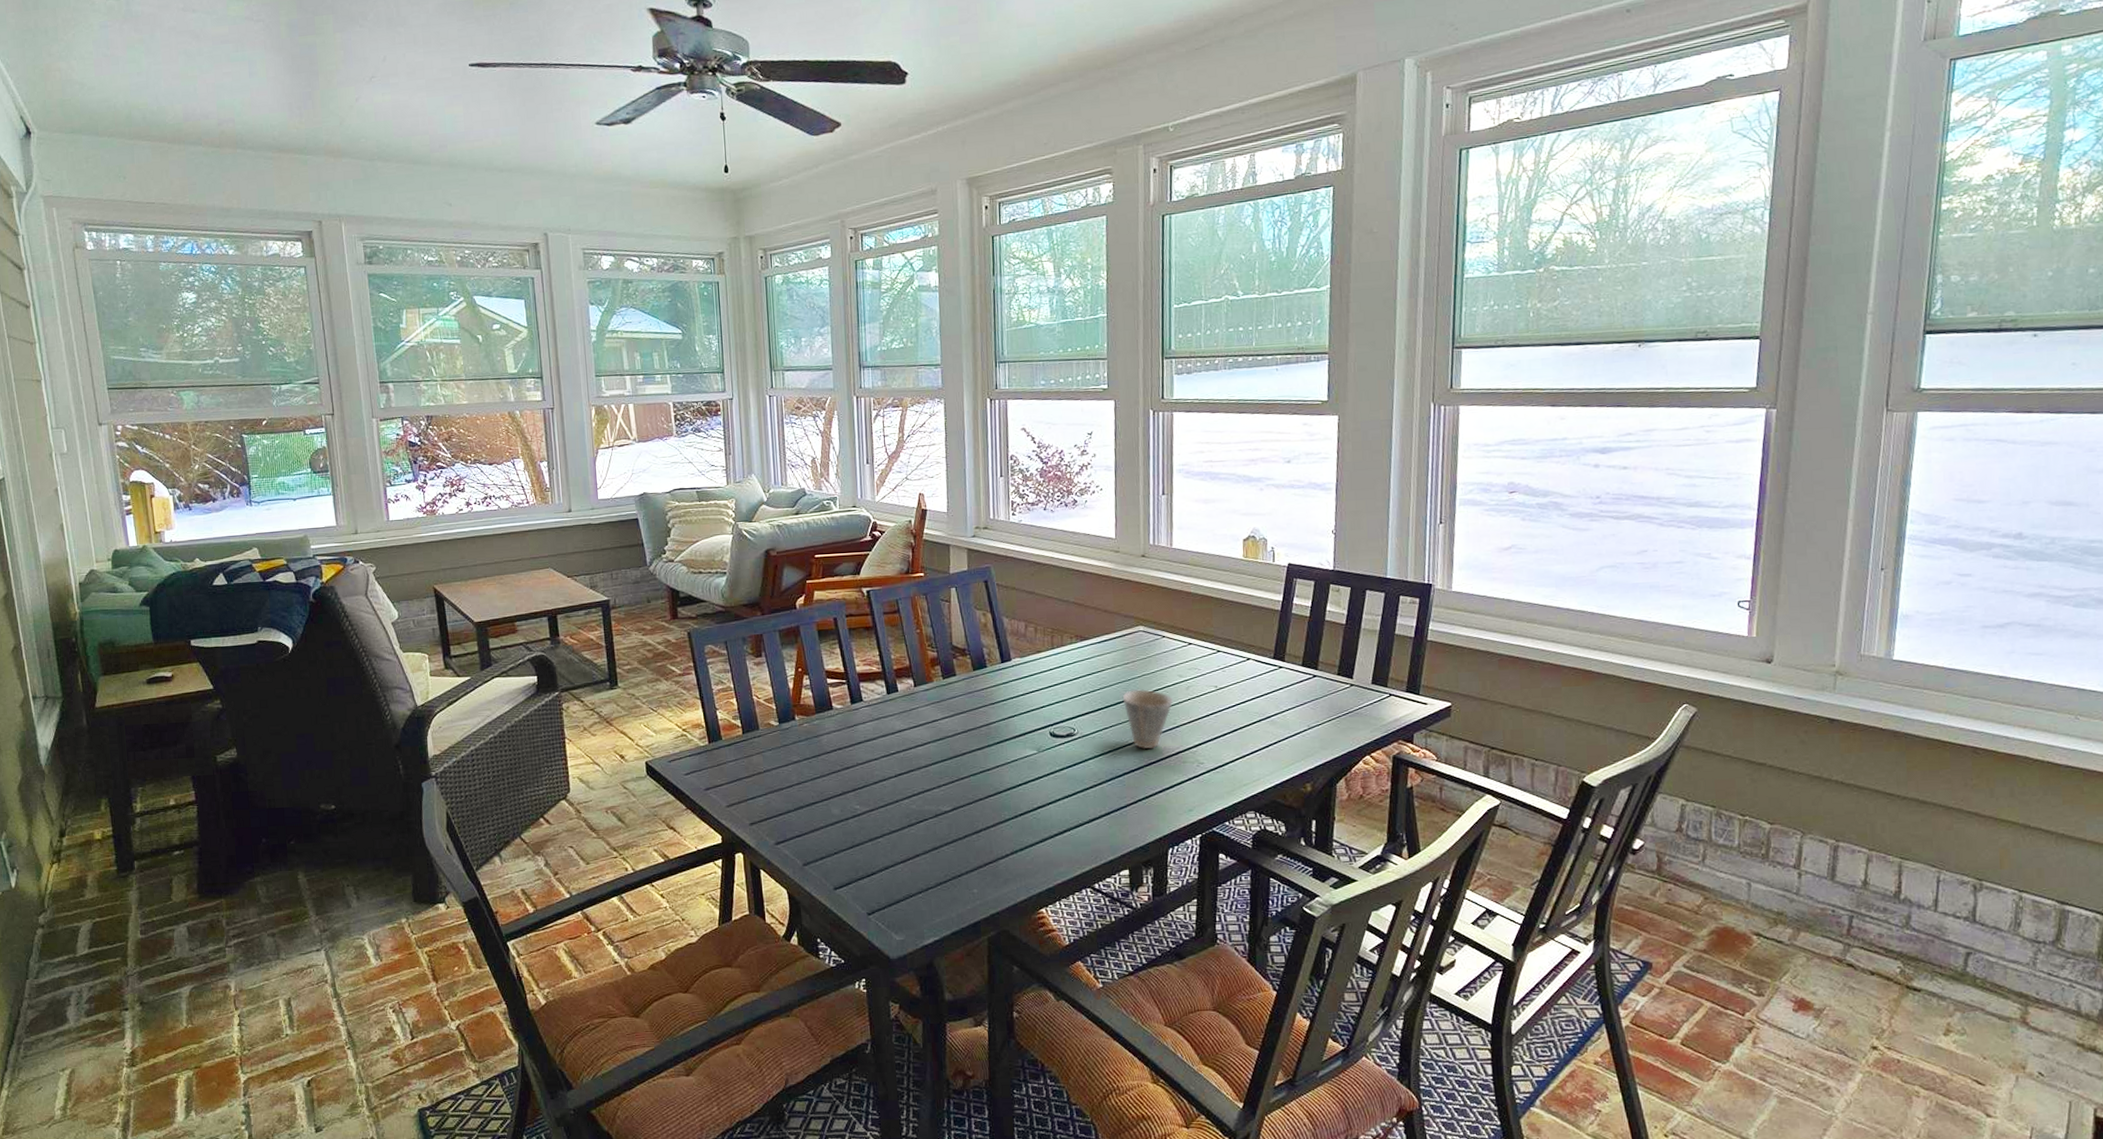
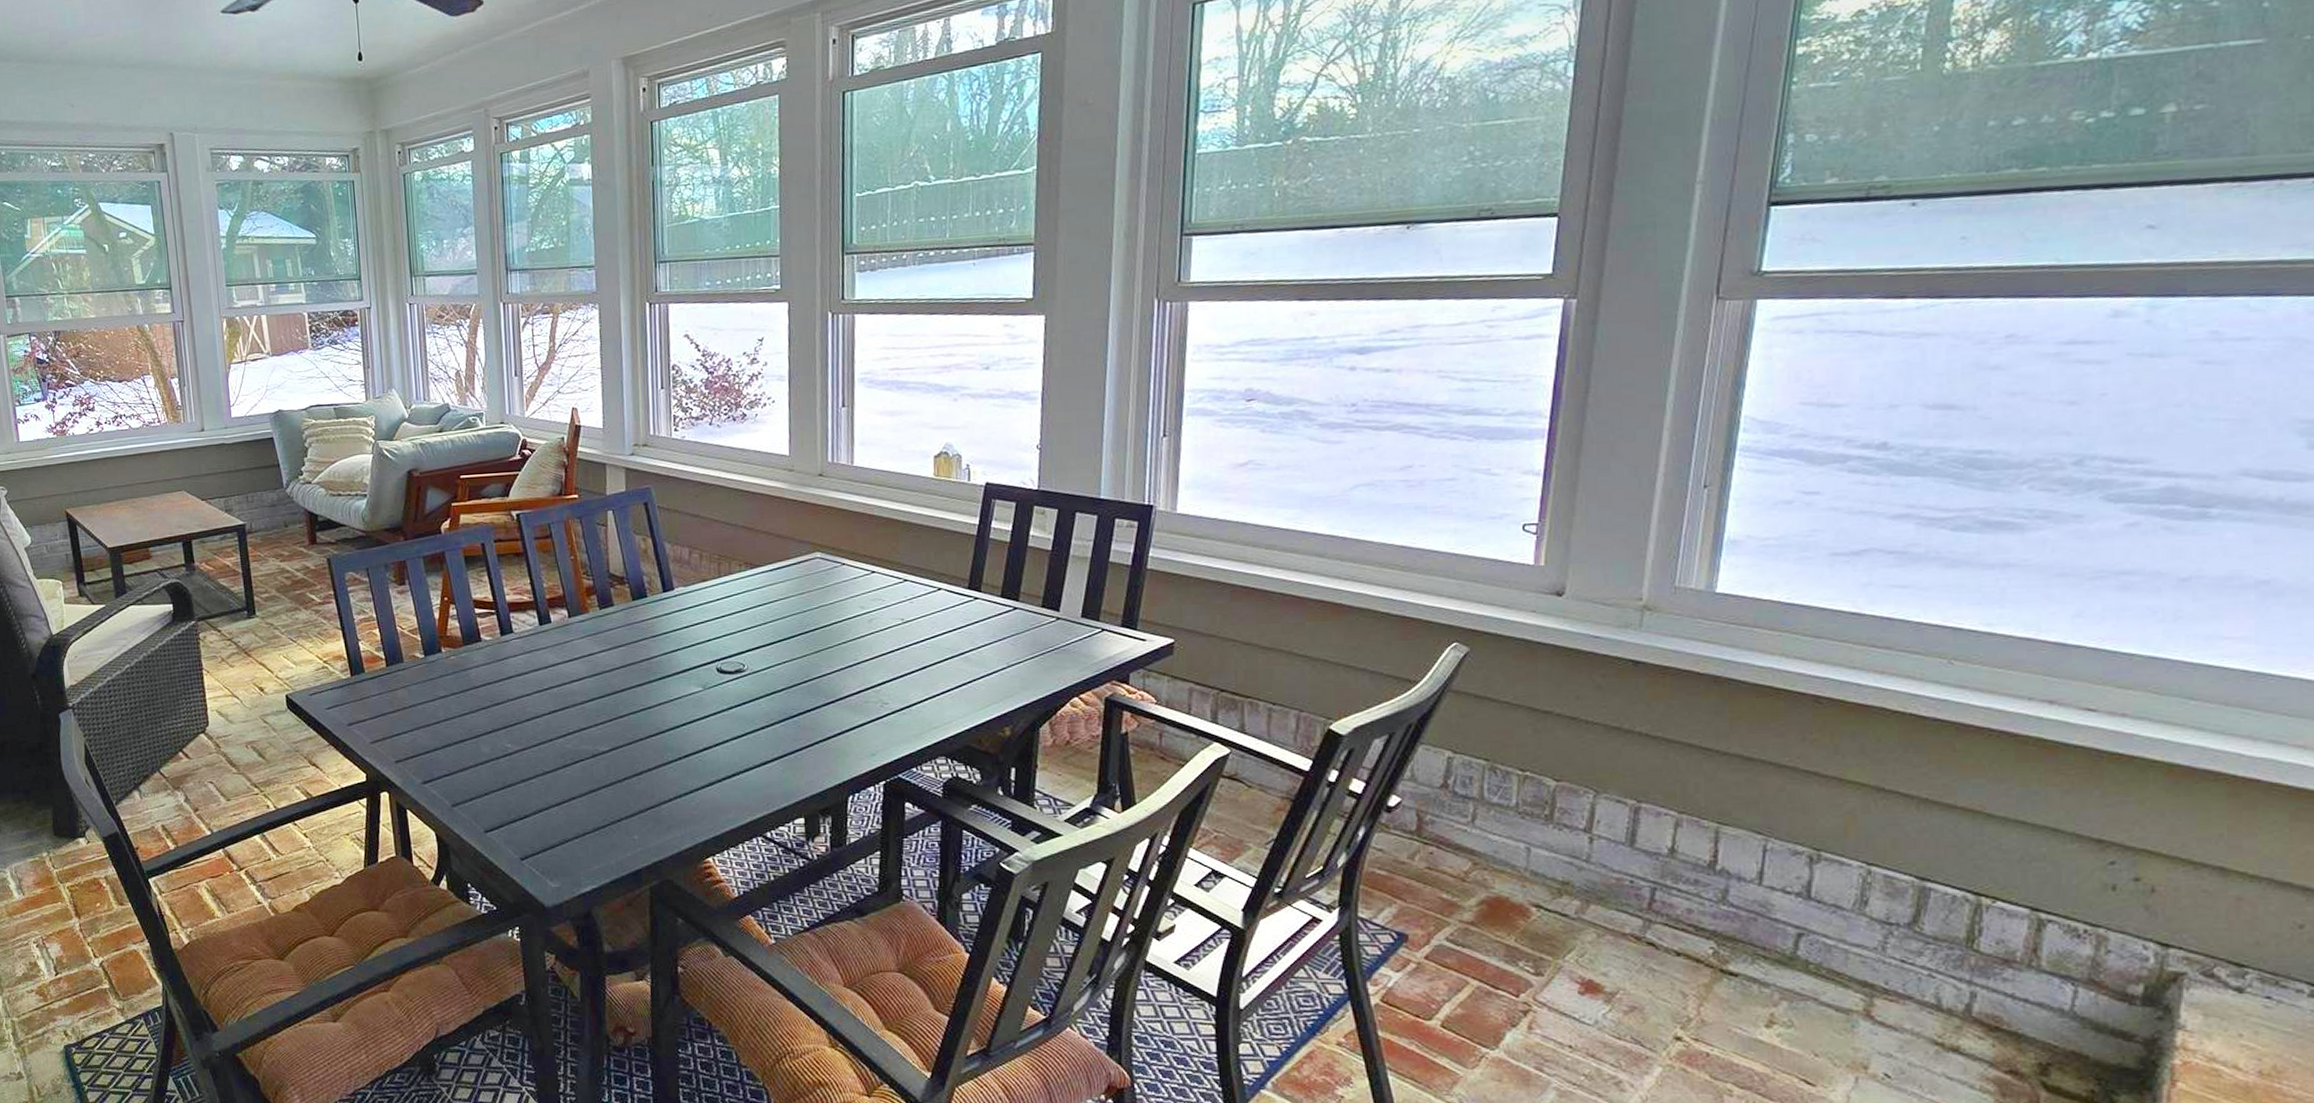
cup: present [1122,689,1173,749] -> none [797,622,854,687]

